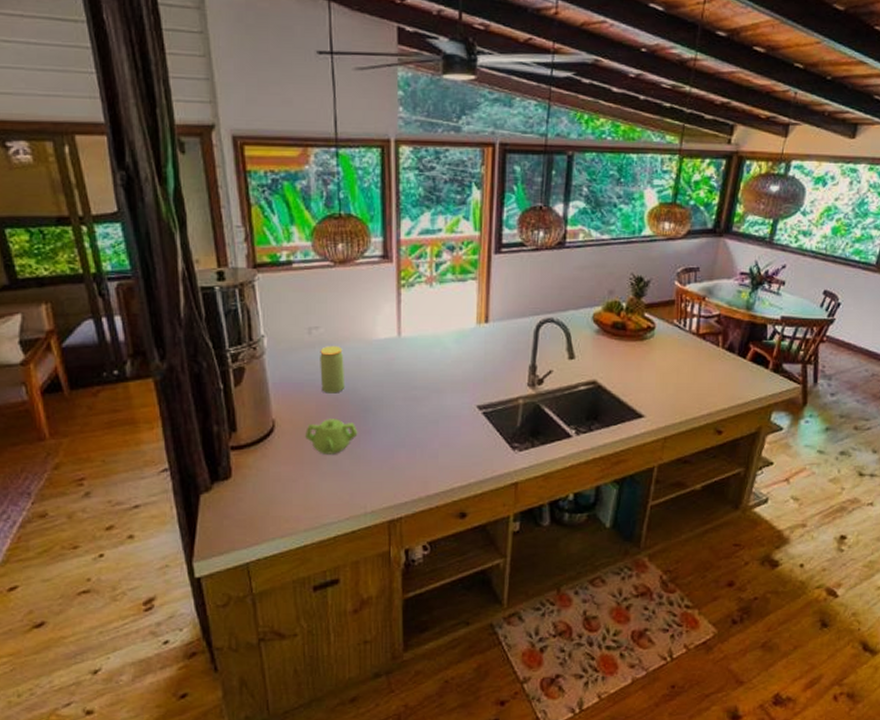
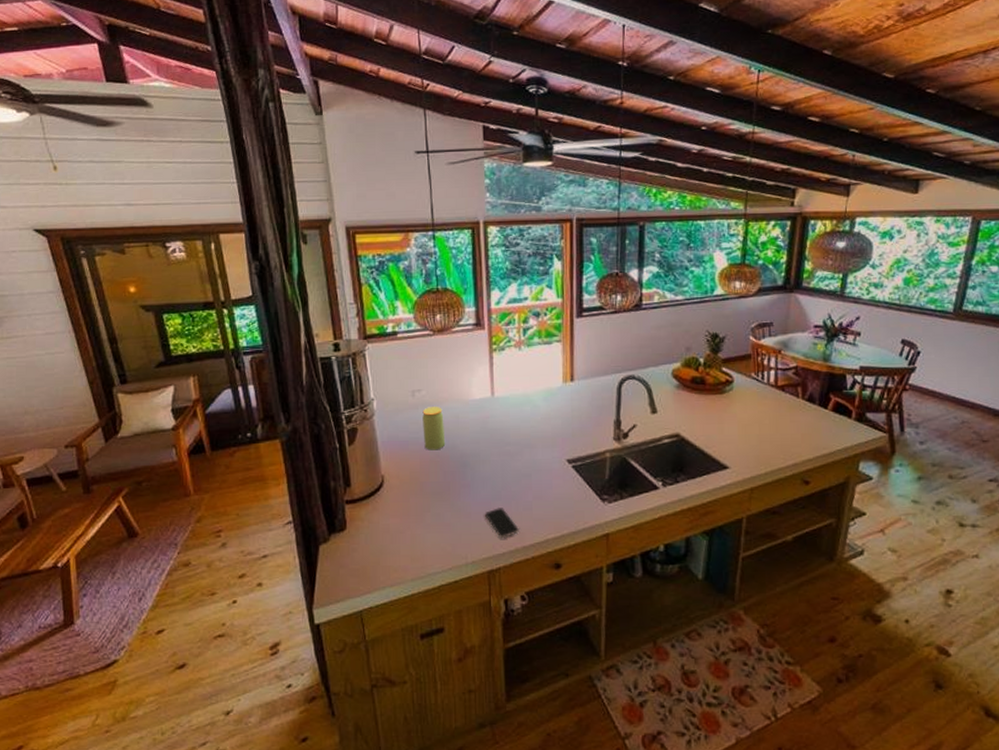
teapot: present [305,418,358,454] -> none [411,473,458,507]
smartphone: none [386,455,425,488] -> present [484,508,520,539]

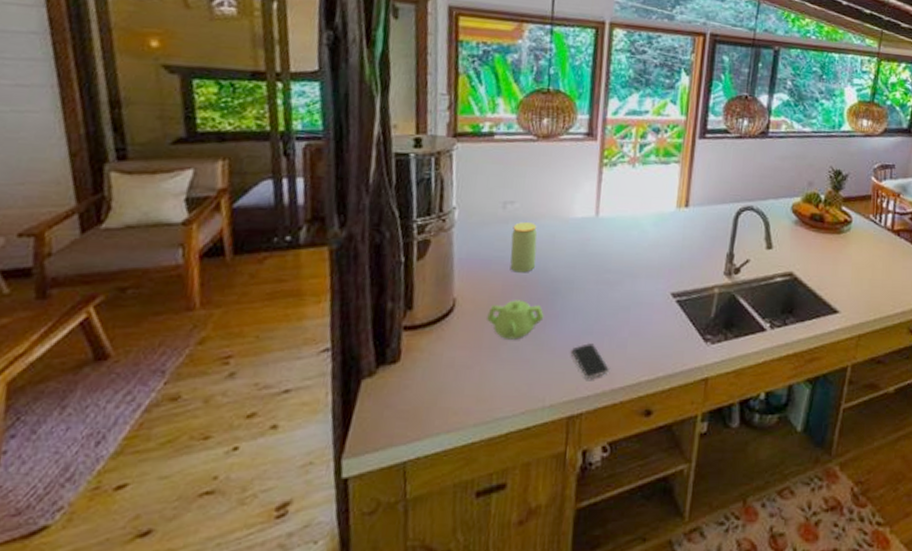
teapot: none [411,473,458,507] -> present [487,300,544,340]

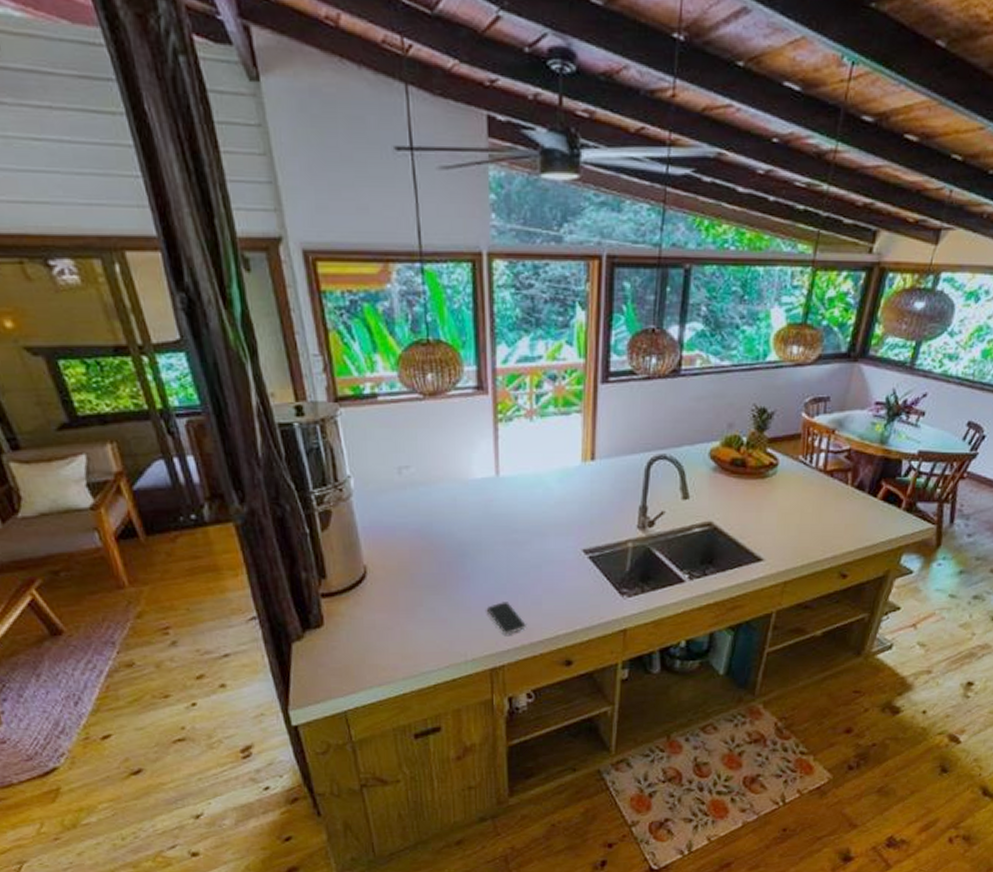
teapot: present [487,300,544,340] -> none [400,564,456,601]
jar: present [510,222,538,273] -> none [412,487,441,538]

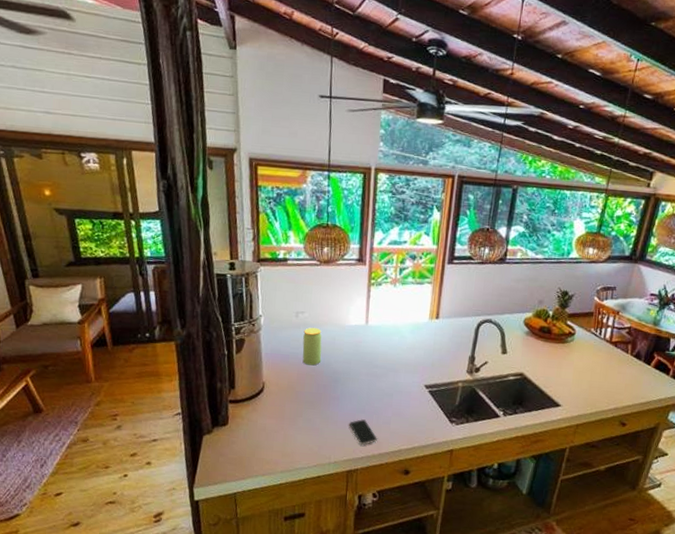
jar: none [412,487,441,538] -> present [302,327,322,366]

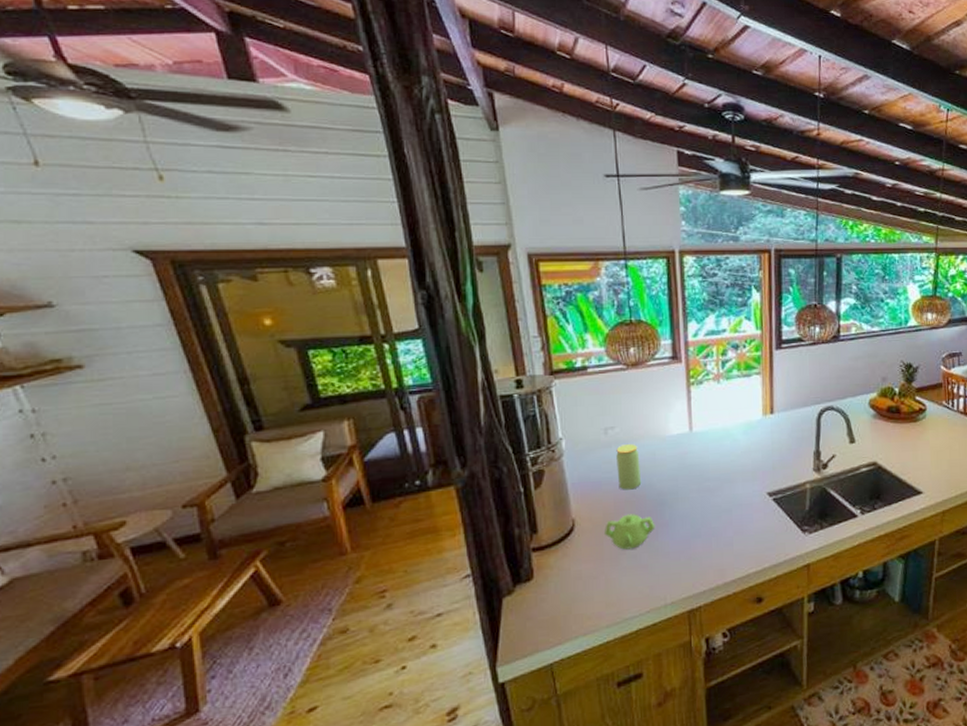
teapot: none [287,385,329,414] -> present [605,514,655,550]
smartphone: present [349,419,378,446] -> none [683,545,721,577]

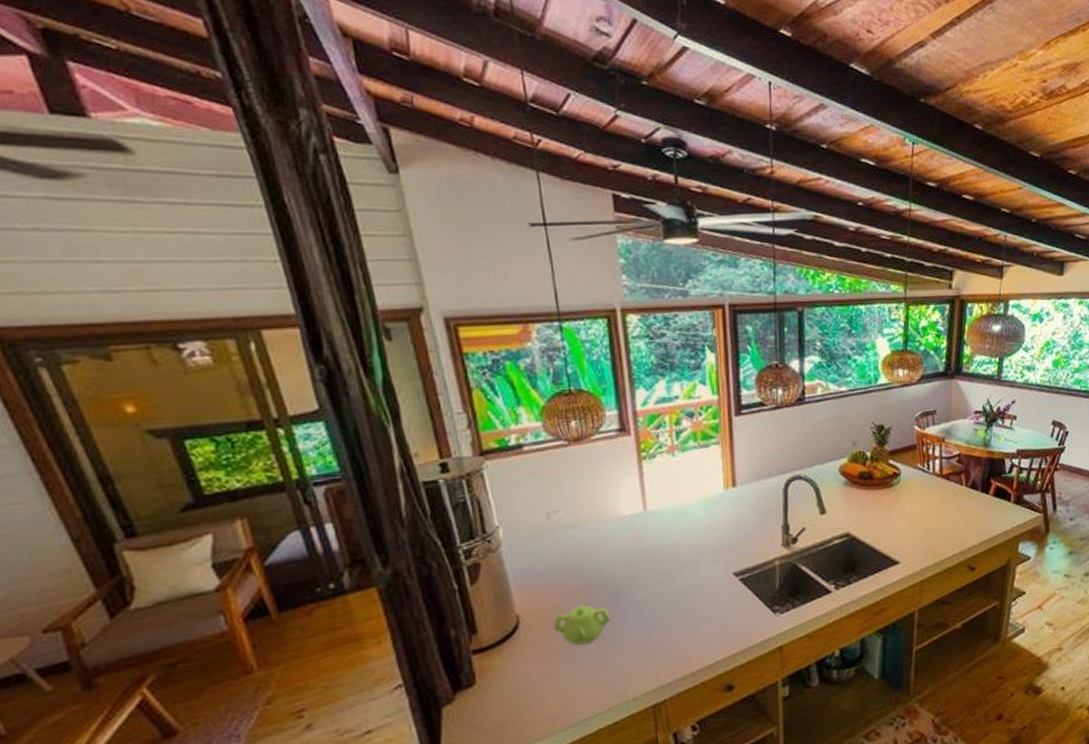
jar: present [616,444,642,490] -> none [562,528,593,580]

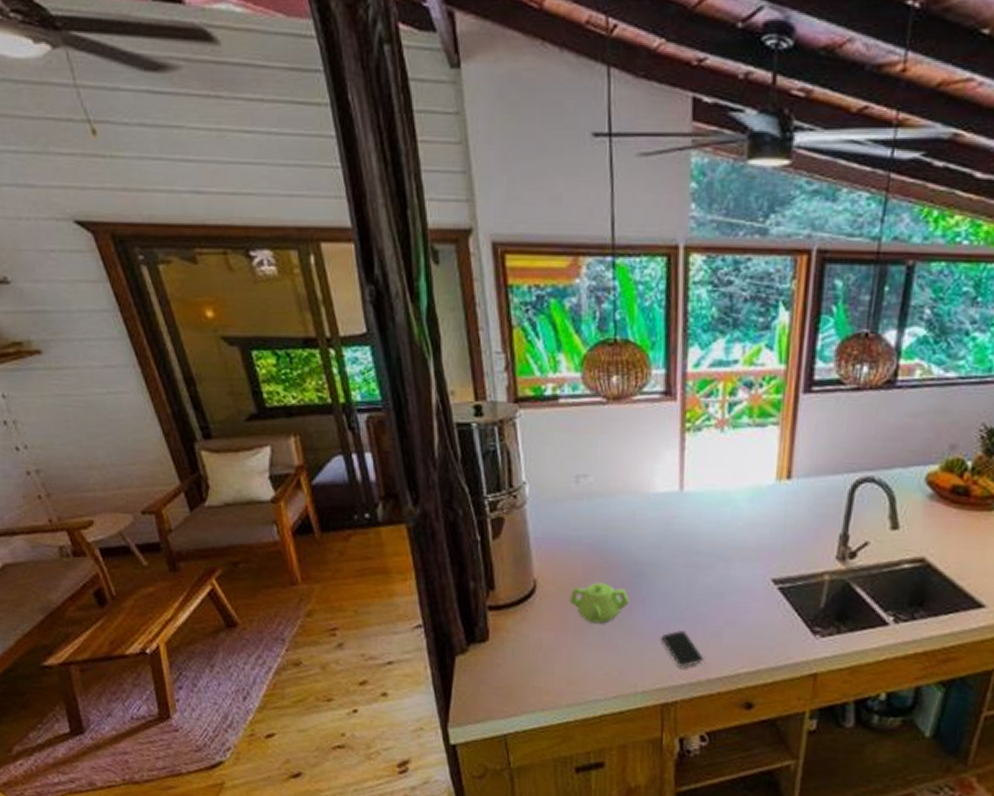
smartphone: none [644,634,686,668] -> present [661,630,705,668]

